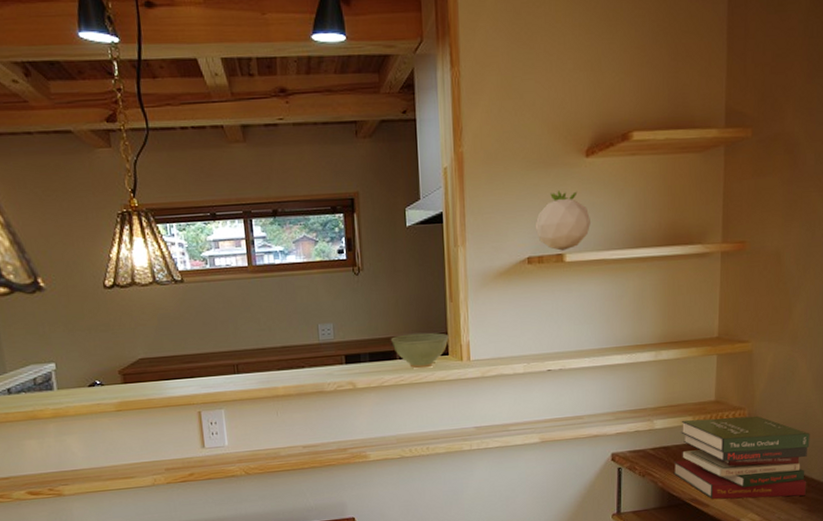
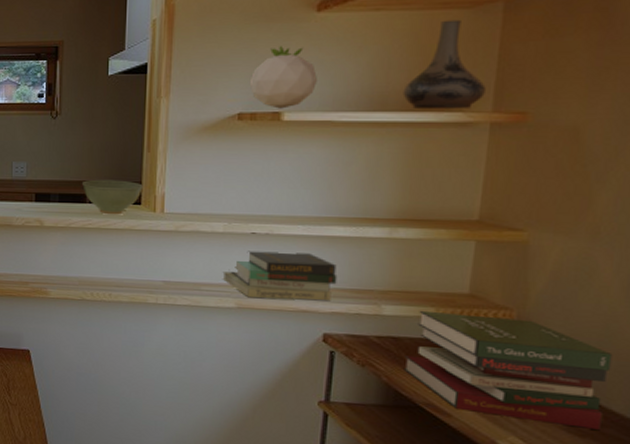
books: none [526,383,619,431] -> present [222,251,338,301]
decorative vase: none [657,162,716,244] -> present [402,19,486,110]

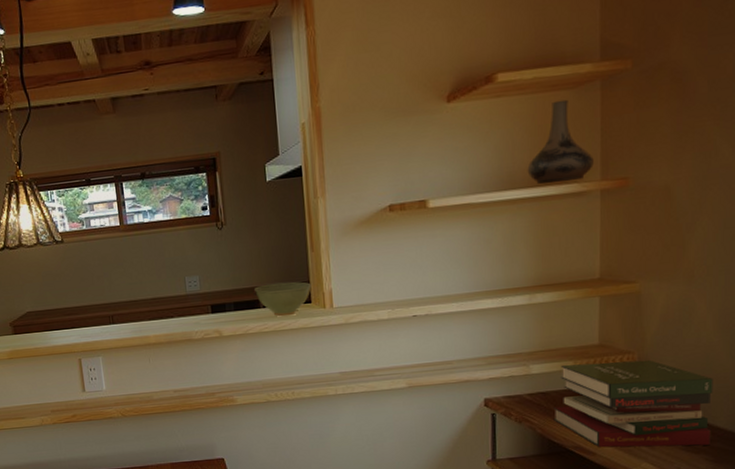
books: present [222,251,338,301] -> none [391,327,491,377]
succulent plant: present [249,46,317,109] -> none [395,137,454,197]

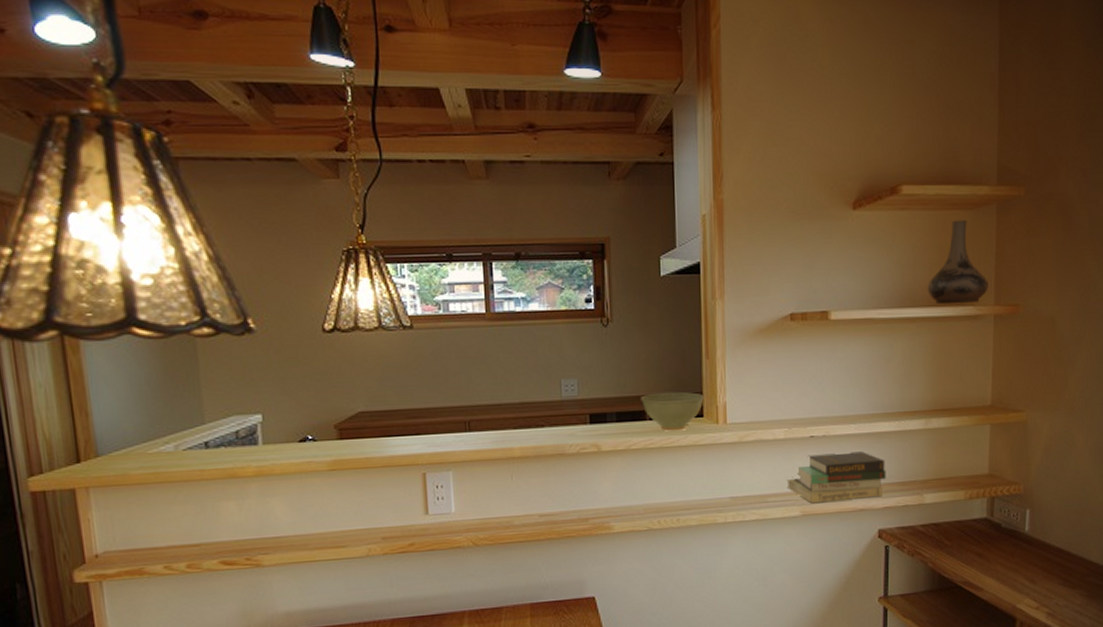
books: none [391,327,491,377] -> present [786,451,886,504]
books: present [553,359,713,448] -> none [944,491,1089,583]

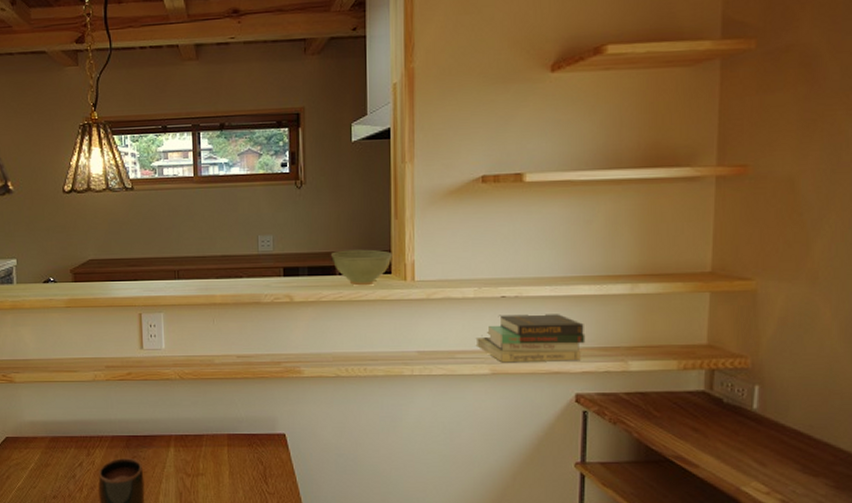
decorative vase: present [927,220,988,305] -> none [635,77,709,166]

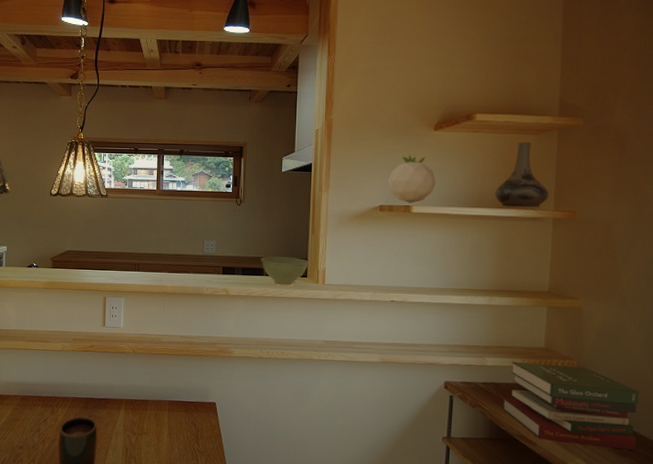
books: present [475,314,586,363] -> none [369,315,454,355]
succulent plant: none [491,107,555,170] -> present [387,155,436,203]
decorative vase: none [635,77,709,166] -> present [494,142,549,208]
books: none [652,364,837,468] -> present [502,361,639,450]

